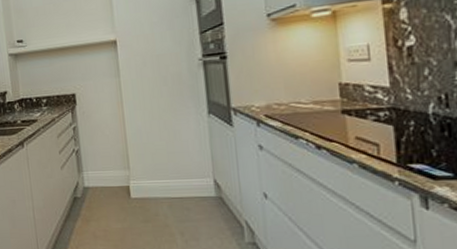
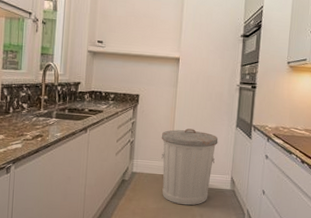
trash can: none [111,124,187,222] -> present [161,128,219,206]

